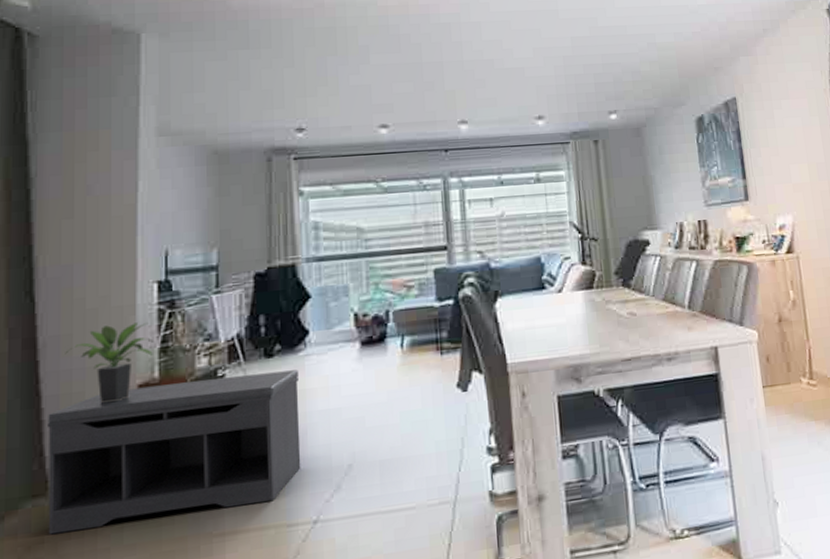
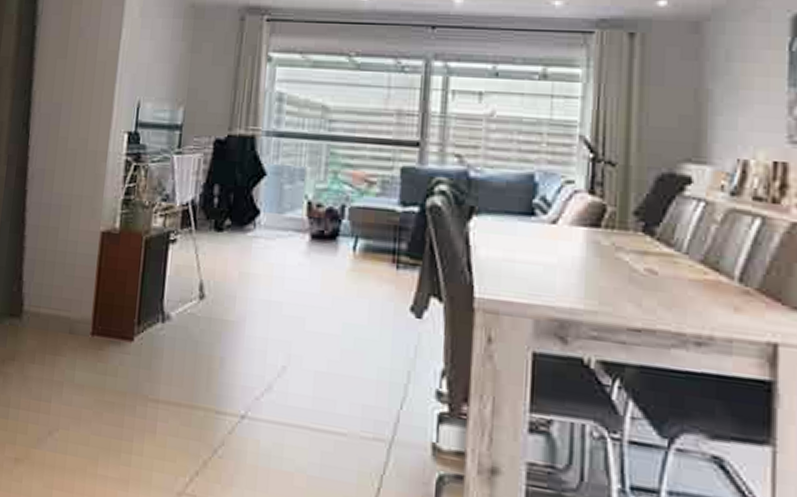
bench: present [48,370,301,535] -> none [18,232,245,382]
potted plant: present [65,322,155,404] -> none [47,168,119,244]

